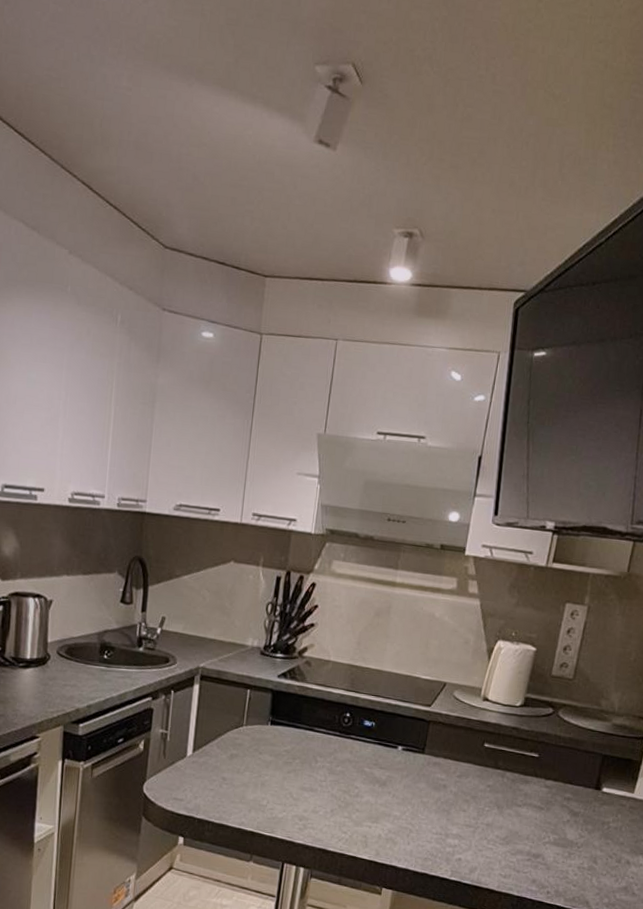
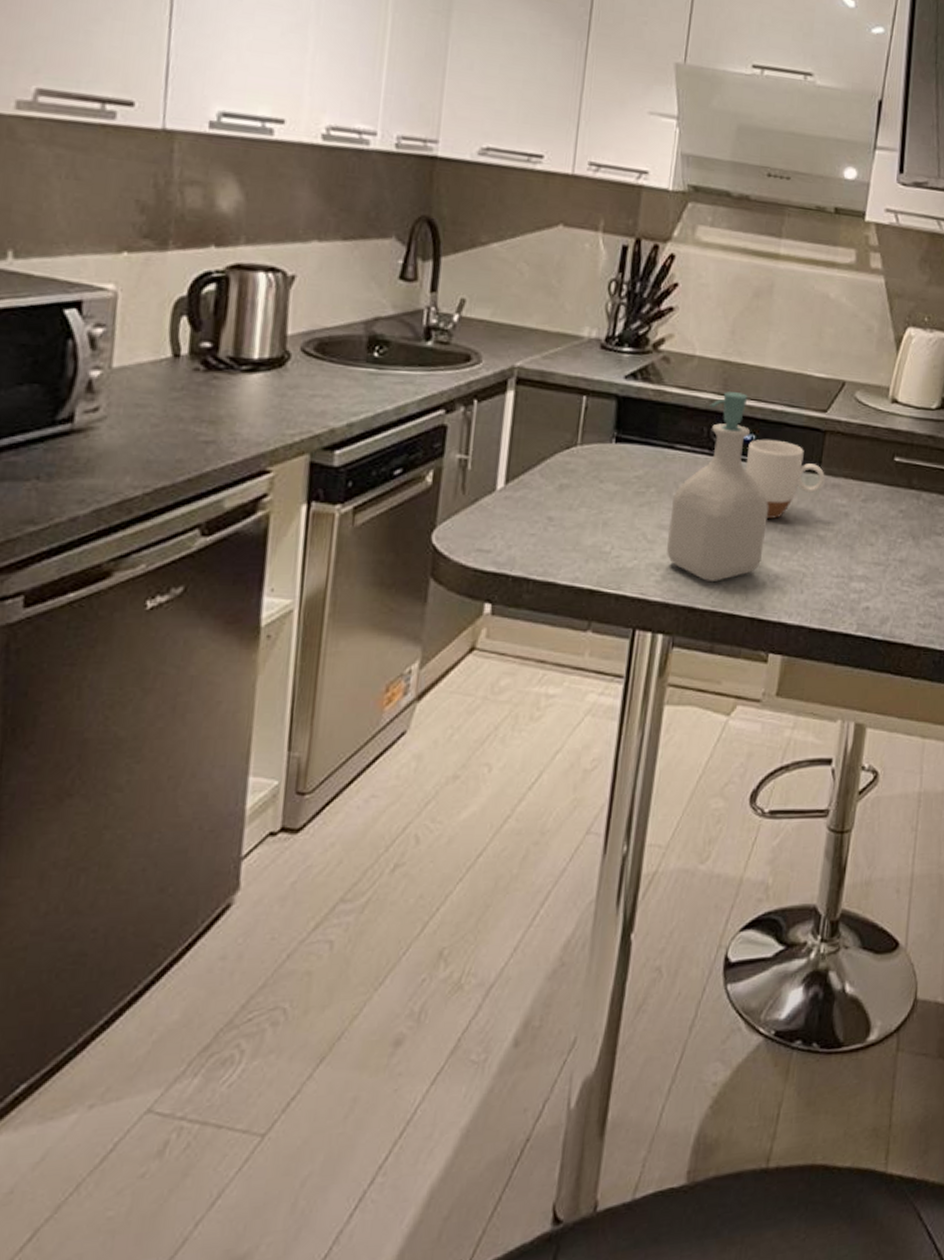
soap bottle: none [307,689,384,832] -> present [666,391,769,583]
mug: none [366,726,429,787] -> present [745,439,825,519]

